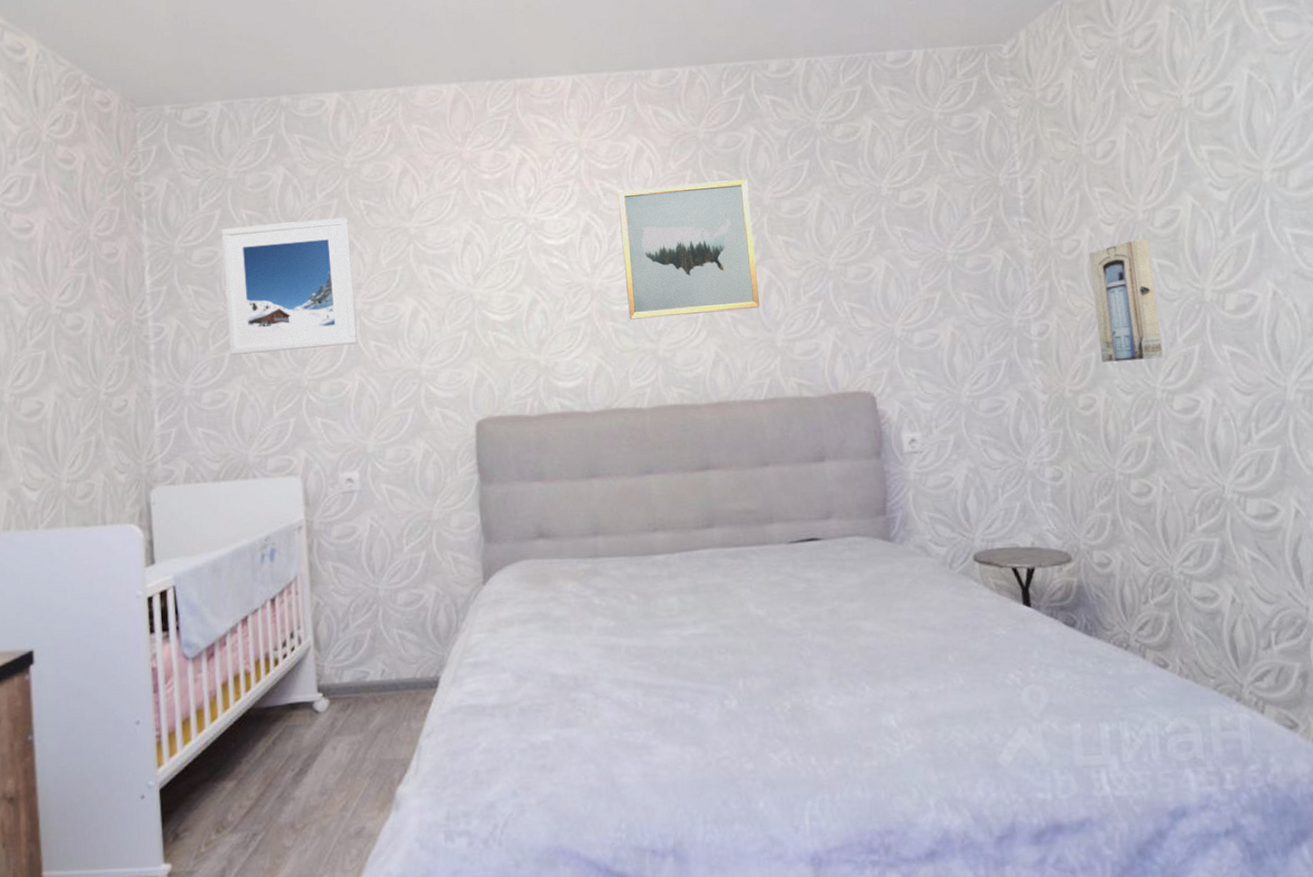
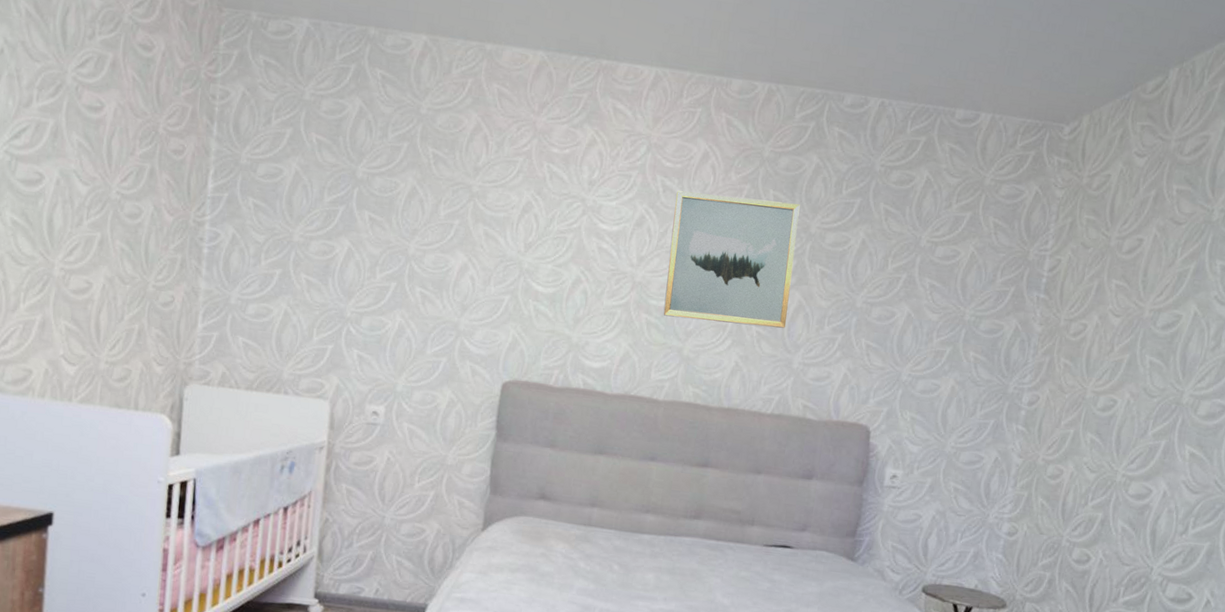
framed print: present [221,218,358,355] -> none [280,148,415,287]
wall art: present [1088,238,1164,362] -> none [1077,334,1147,446]

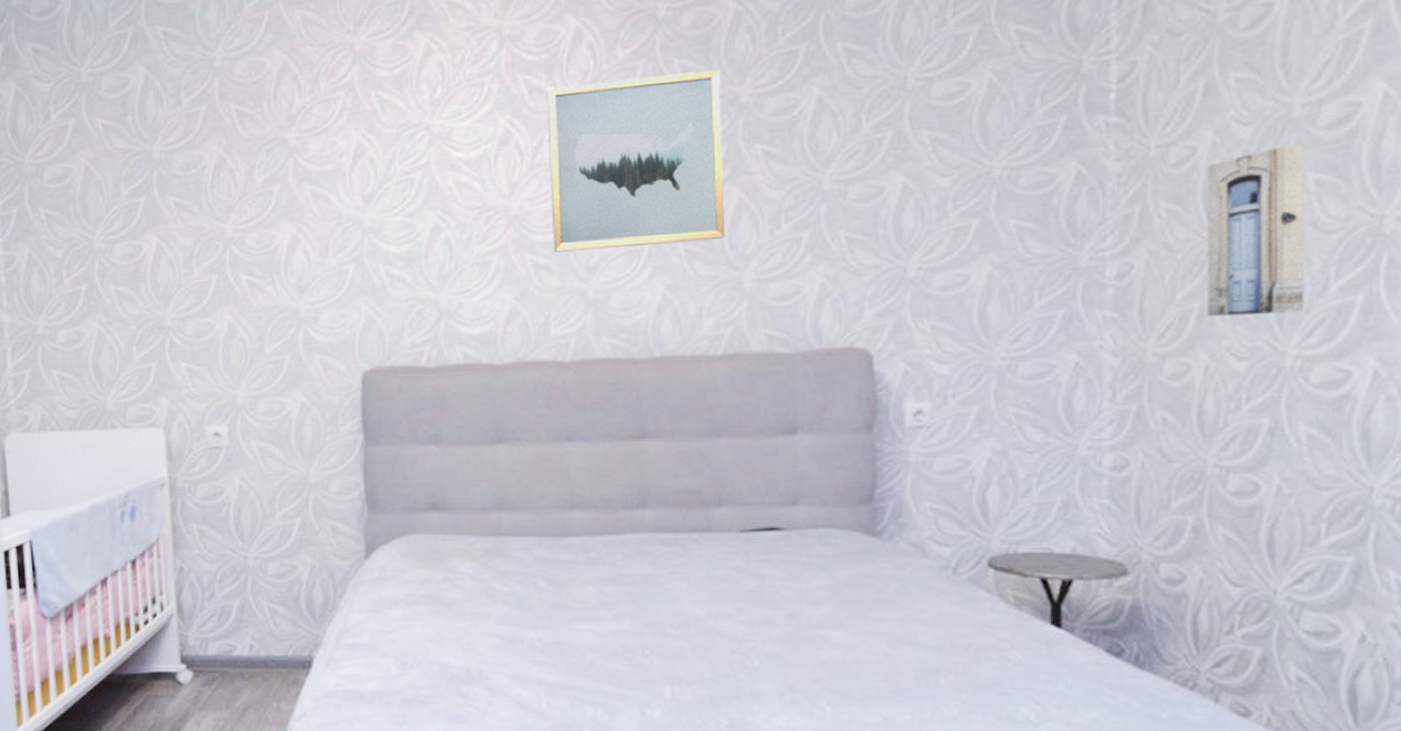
wall art: none [1077,334,1147,446] -> present [1206,144,1306,316]

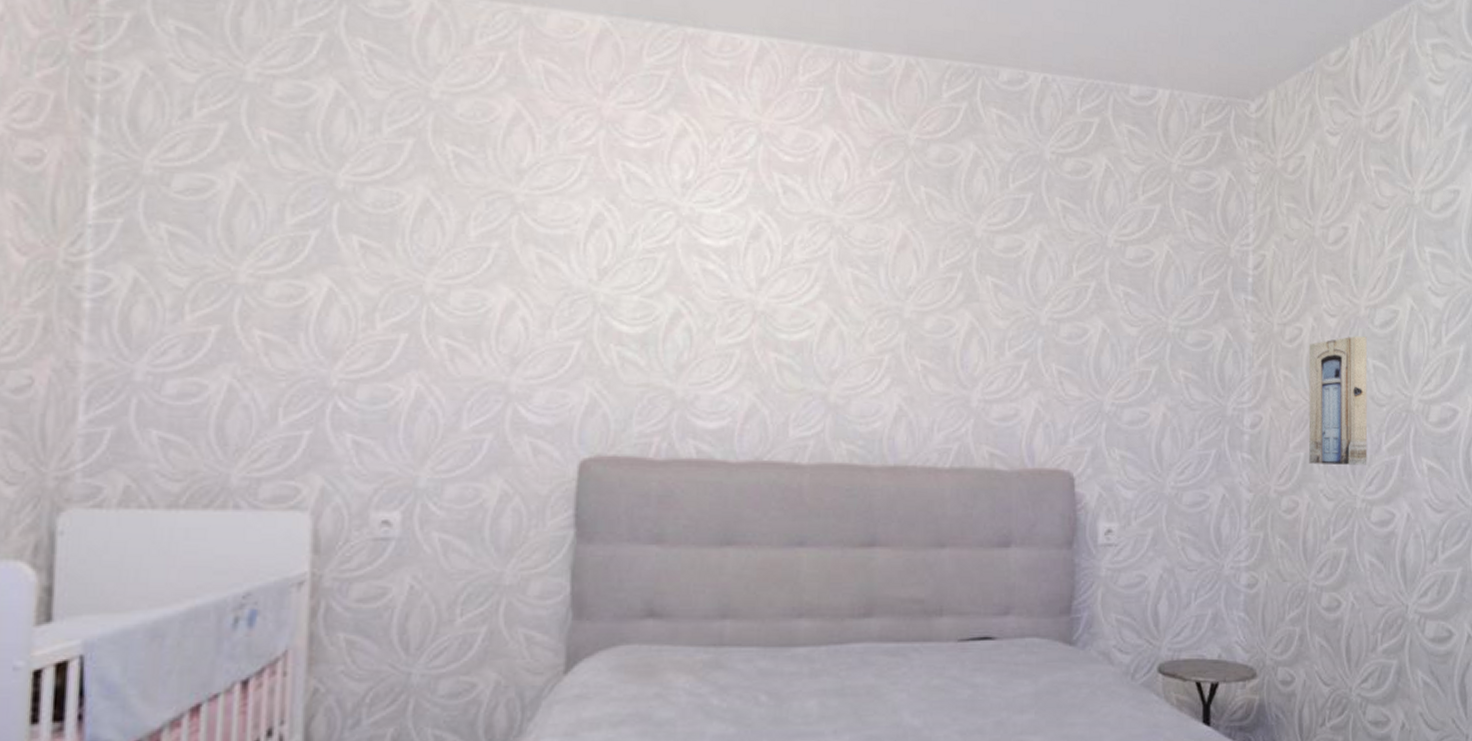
wall art: present [547,69,726,252] -> none [797,191,960,359]

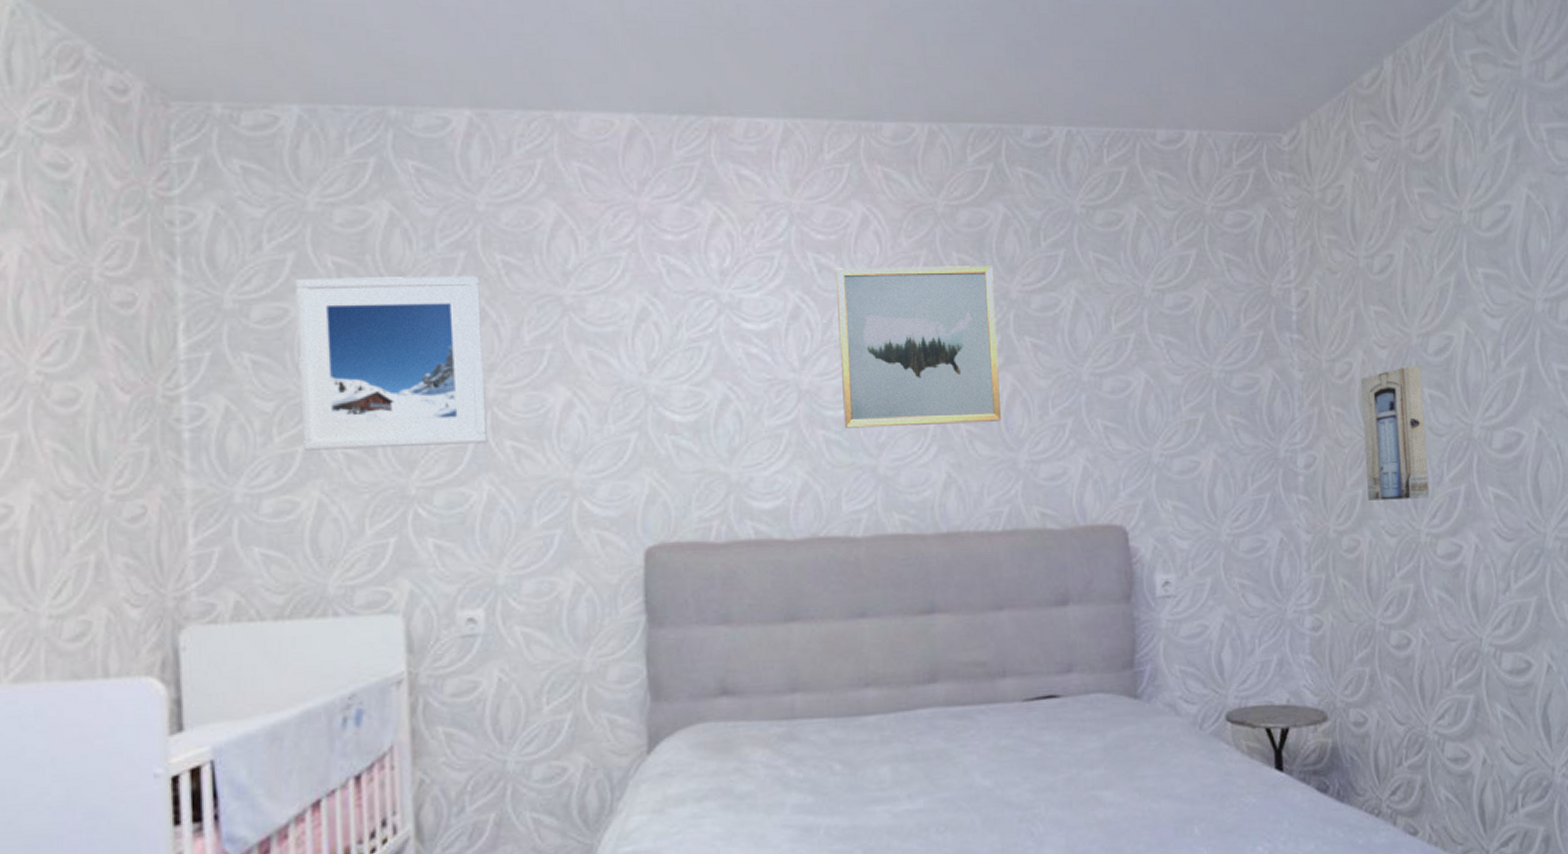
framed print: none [218,151,427,339] -> present [295,276,489,451]
wall art: none [797,191,960,359] -> present [836,266,1002,428]

